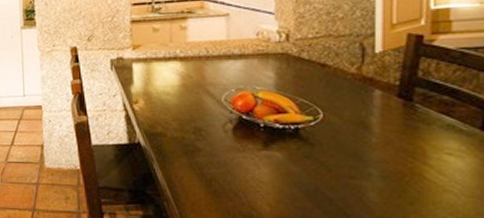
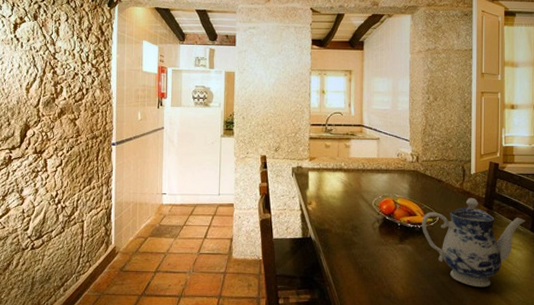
teapot: none [297,86,473,208] -> present [422,198,526,288]

